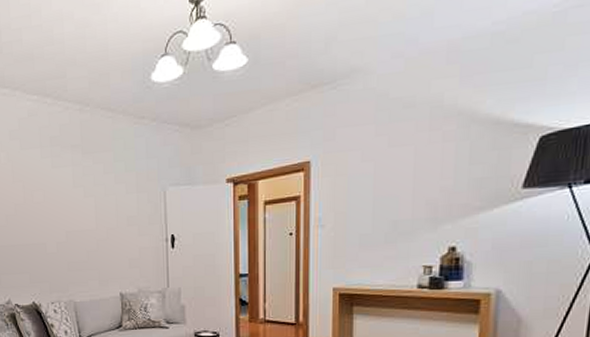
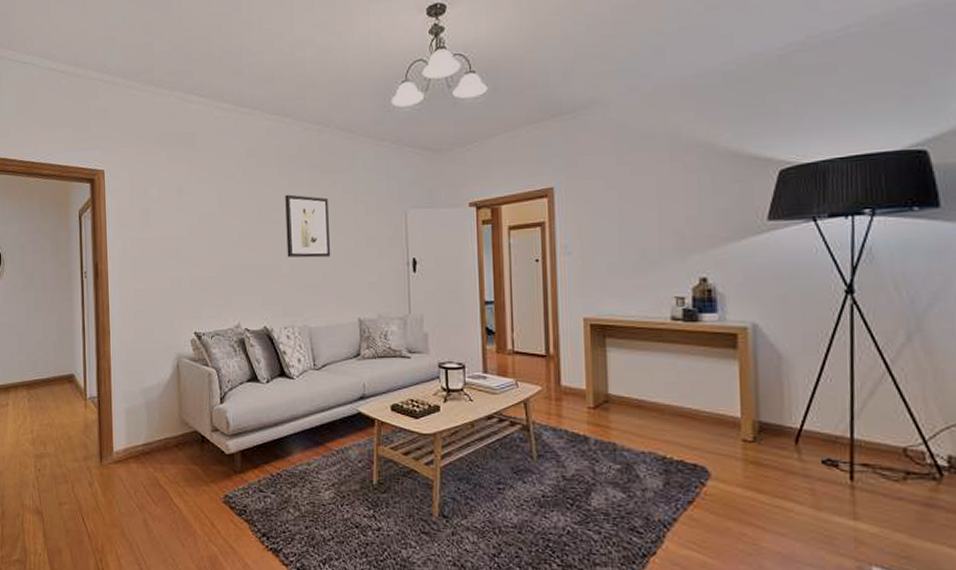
wall art: none [48,175,94,237] -> present [285,194,331,258]

